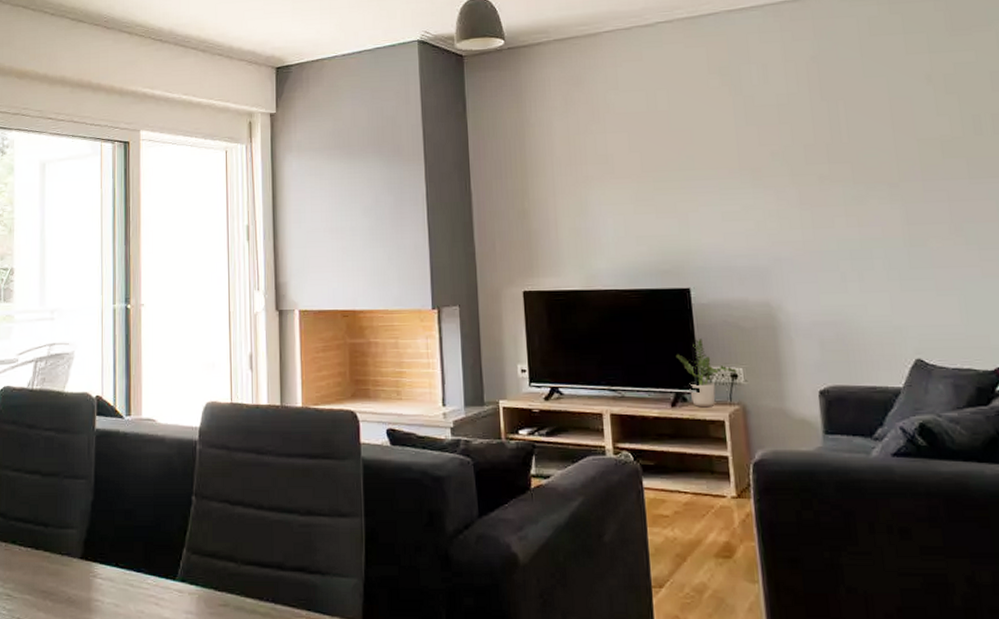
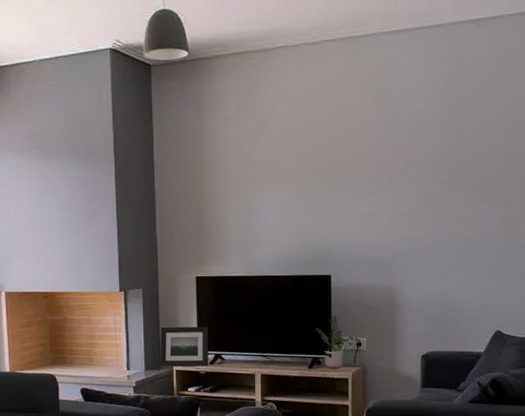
picture frame: none [482,352,543,403] -> present [160,326,209,367]

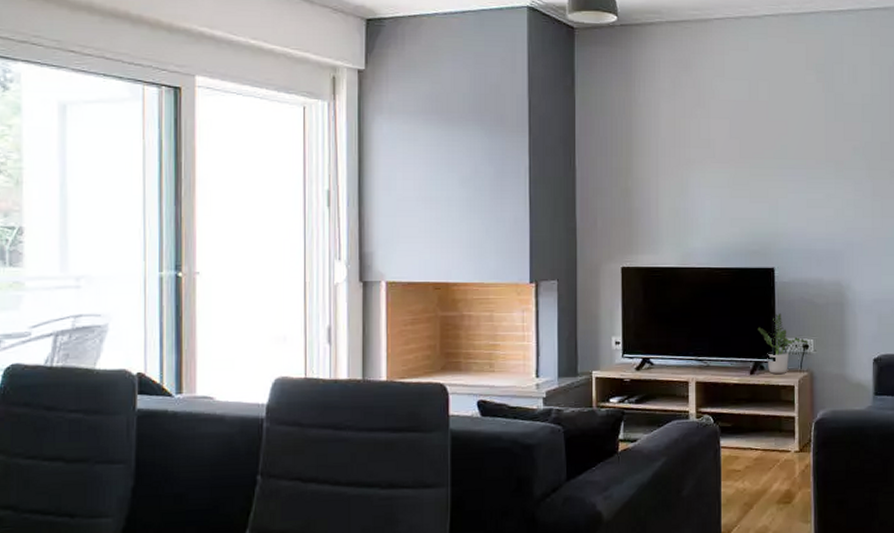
picture frame: present [160,326,209,367] -> none [577,325,636,373]

